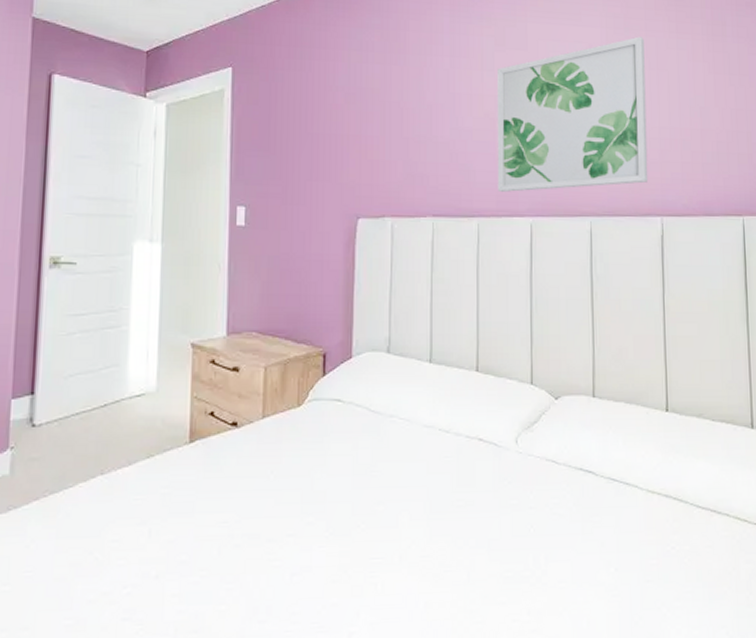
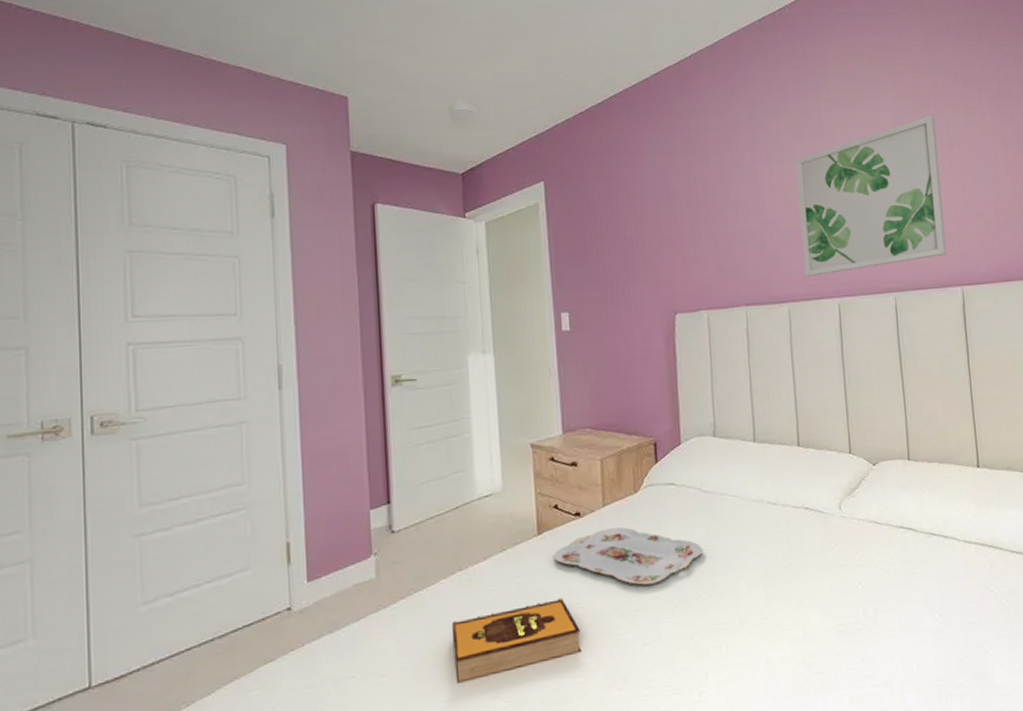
hardback book: none [84,514,226,600] -> present [452,597,582,684]
serving tray: none [203,443,366,508] -> present [552,527,703,585]

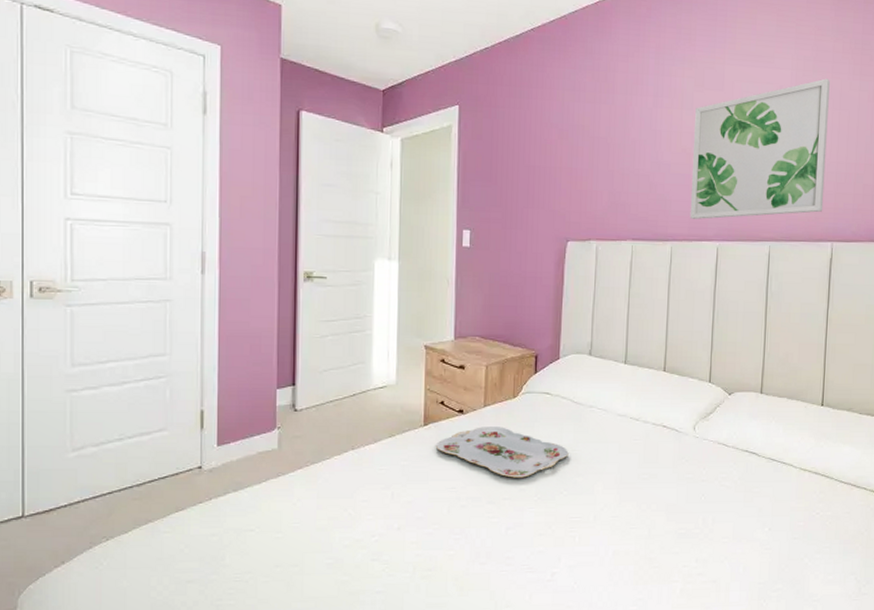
hardback book: present [452,597,582,684] -> none [341,481,454,545]

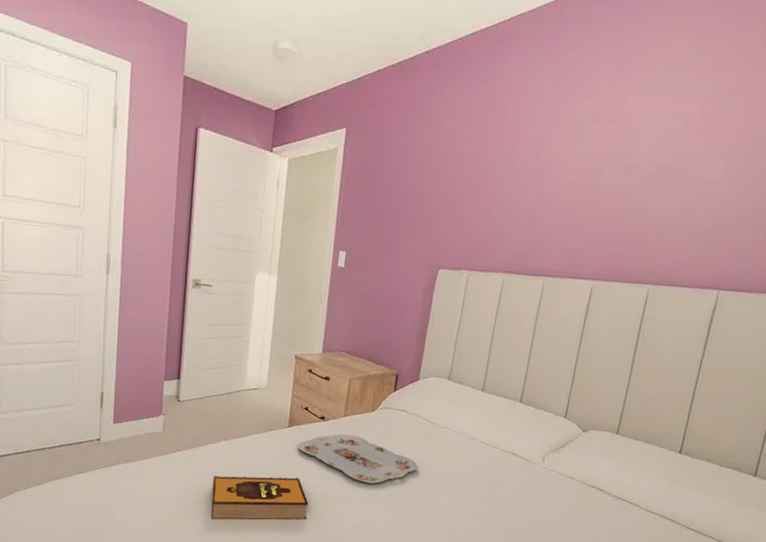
hardback book: none [341,481,454,545] -> present [210,475,309,520]
wall art: present [690,78,830,219] -> none [567,113,746,258]

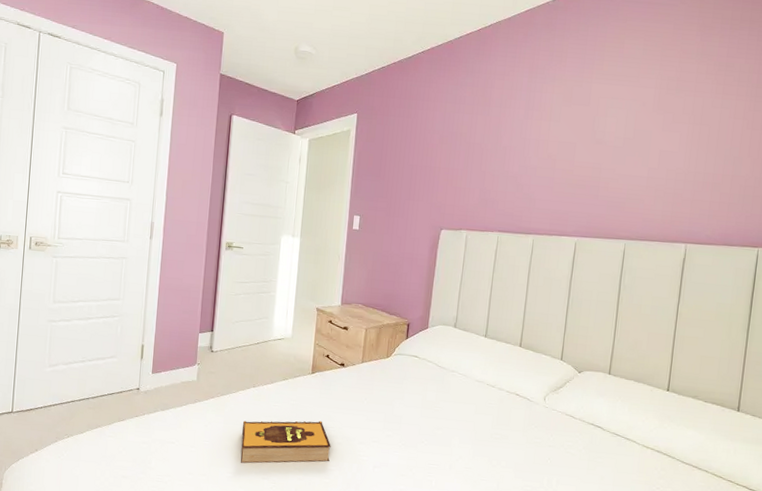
serving tray: present [297,434,418,484] -> none [319,379,431,426]

